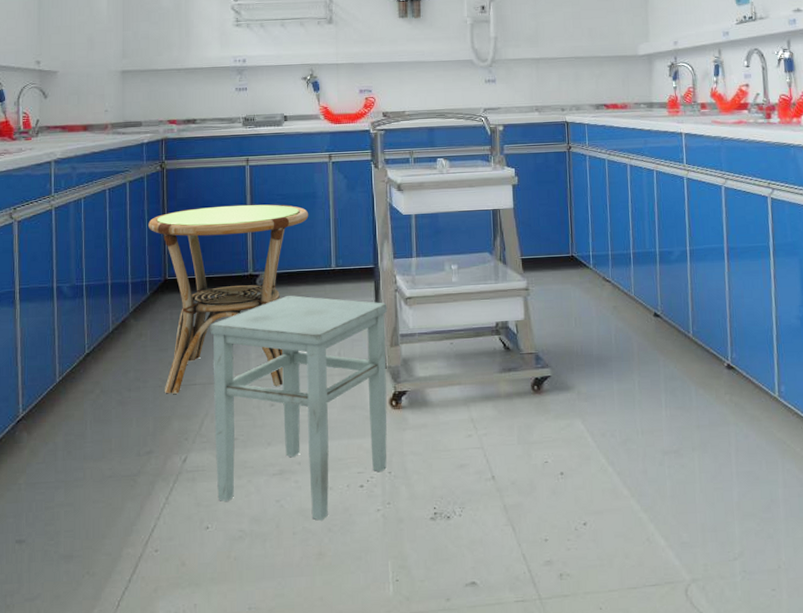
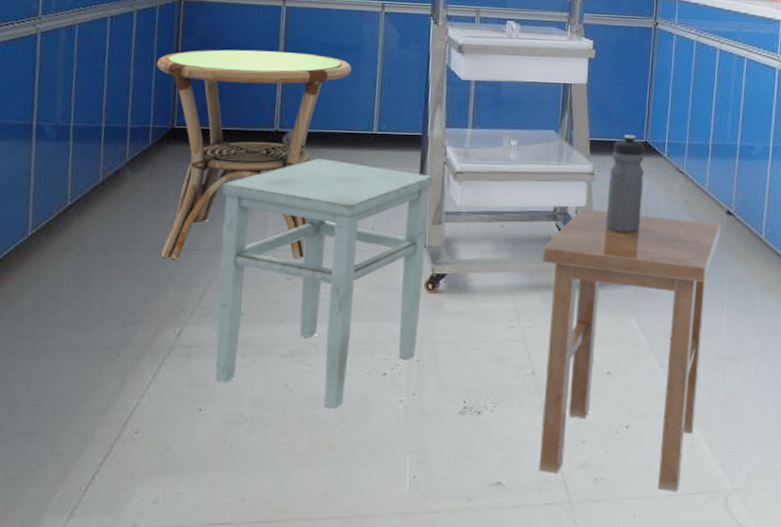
stool: none [490,321,651,585] -> present [538,208,721,492]
water bottle: none [542,250,576,342] -> present [606,135,645,233]

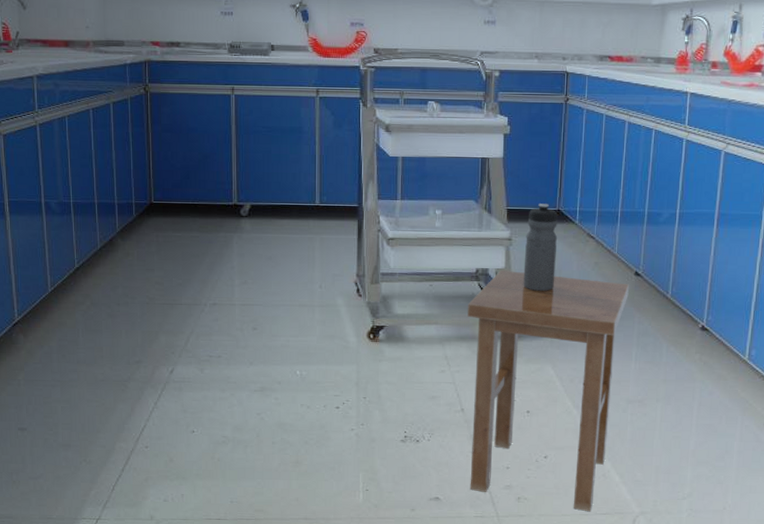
side table: present [157,49,352,259] -> none [133,134,294,313]
stool: present [215,159,433,409] -> none [195,228,369,434]

